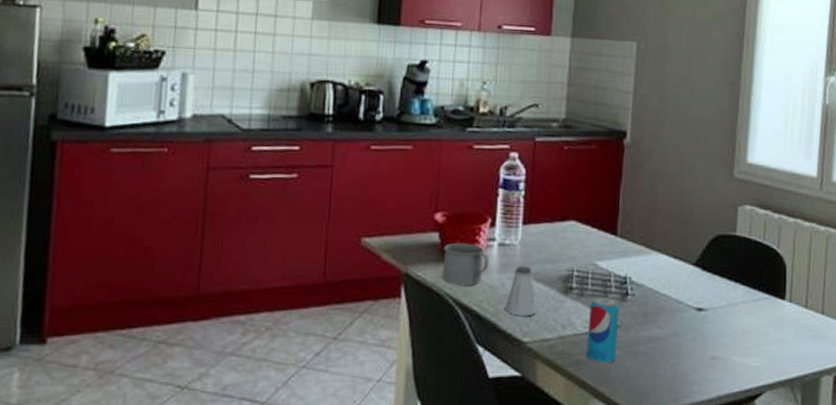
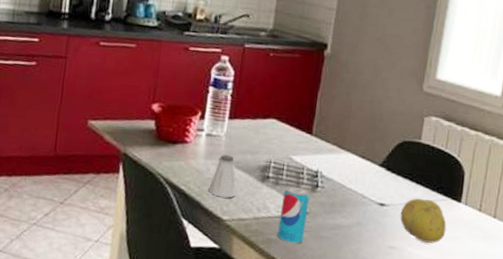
mug: present [442,242,489,287] -> none [156,130,198,169]
fruit: none [720,298,772,349] -> present [400,198,447,243]

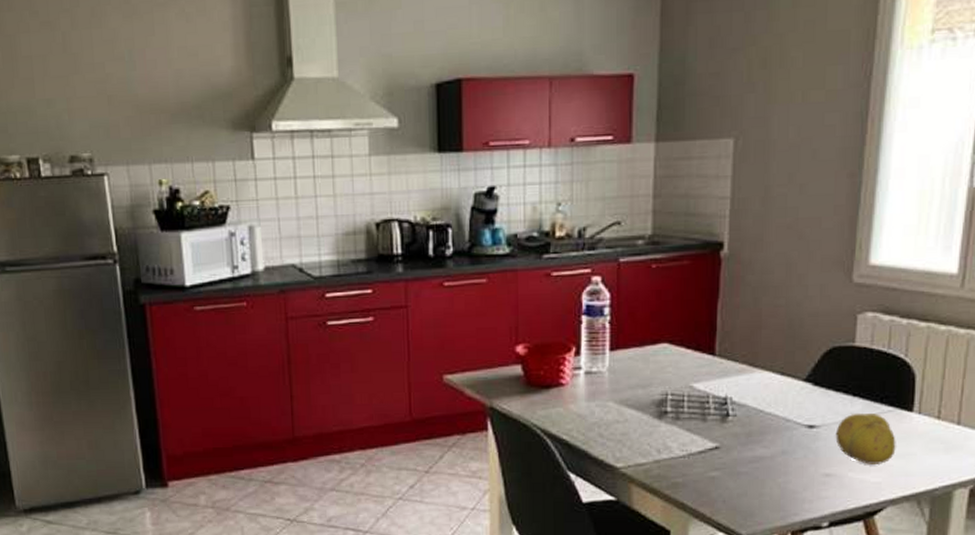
saltshaker: present [208,154,236,198] -> none [595,393,629,443]
beverage can: present [277,186,310,244] -> none [685,419,720,485]

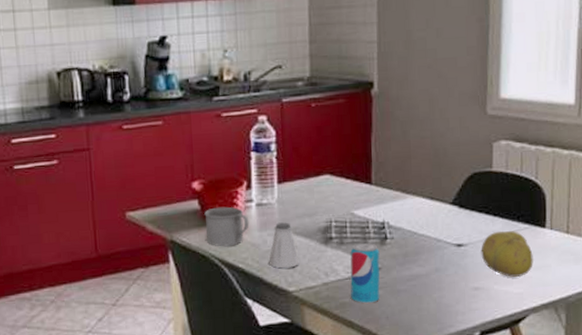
mug: none [528,373,576,417] -> present [204,206,249,247]
saltshaker: none [595,393,629,443] -> present [269,222,299,269]
beverage can: none [685,419,720,485] -> present [350,242,380,304]

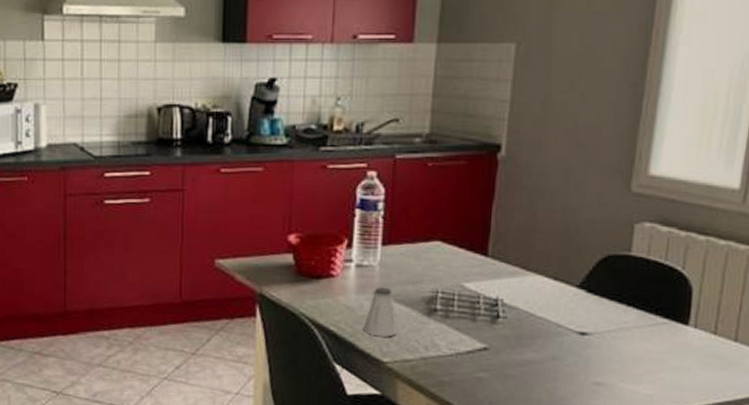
mug: present [204,206,249,247] -> none [297,264,346,307]
beverage can: present [350,242,380,304] -> none [452,318,489,386]
fruit: present [481,231,533,277] -> none [607,322,670,376]

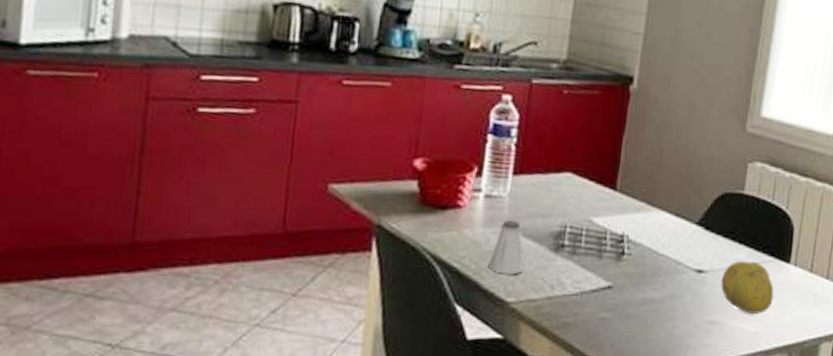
fruit: none [607,322,670,376] -> present [721,260,774,314]

